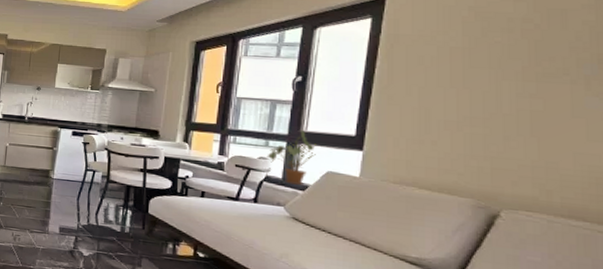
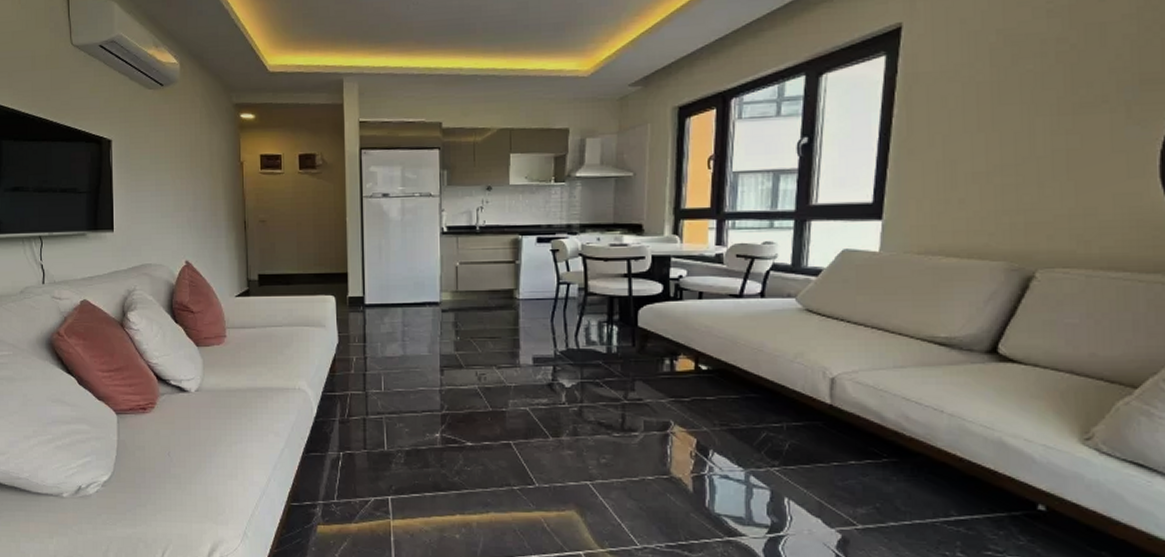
house plant: present [267,129,316,186] -> none [772,203,829,271]

